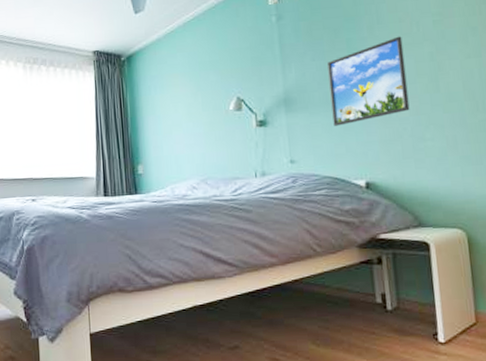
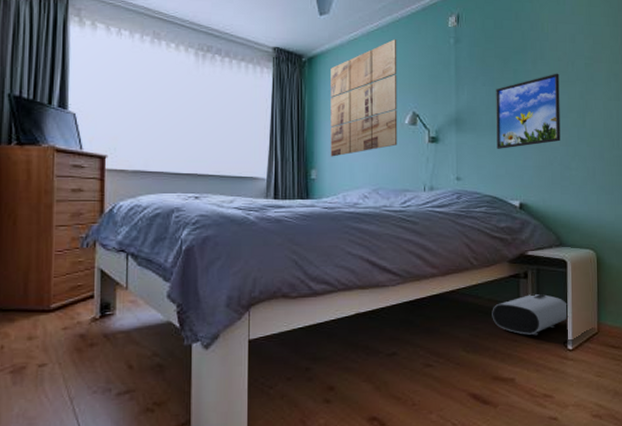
wall art: none [149,26,224,151] -> present [330,39,398,157]
air purifier: none [342,281,437,327] -> present [492,294,569,336]

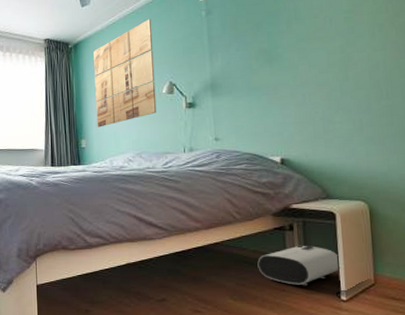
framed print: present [496,73,561,149] -> none [250,30,322,109]

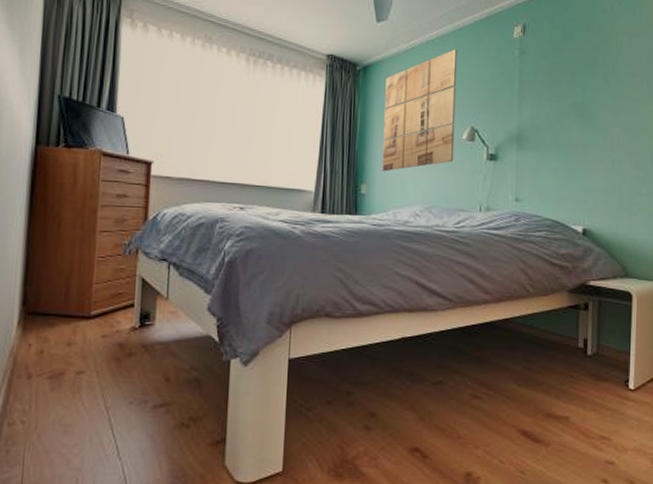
air purifier: present [257,246,341,286] -> none [547,328,632,372]

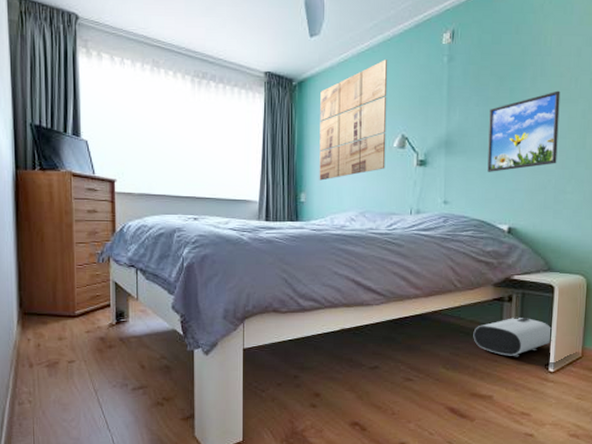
air purifier: none [547,328,632,372] -> present [473,318,553,357]
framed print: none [560,90,633,170] -> present [487,90,561,172]

